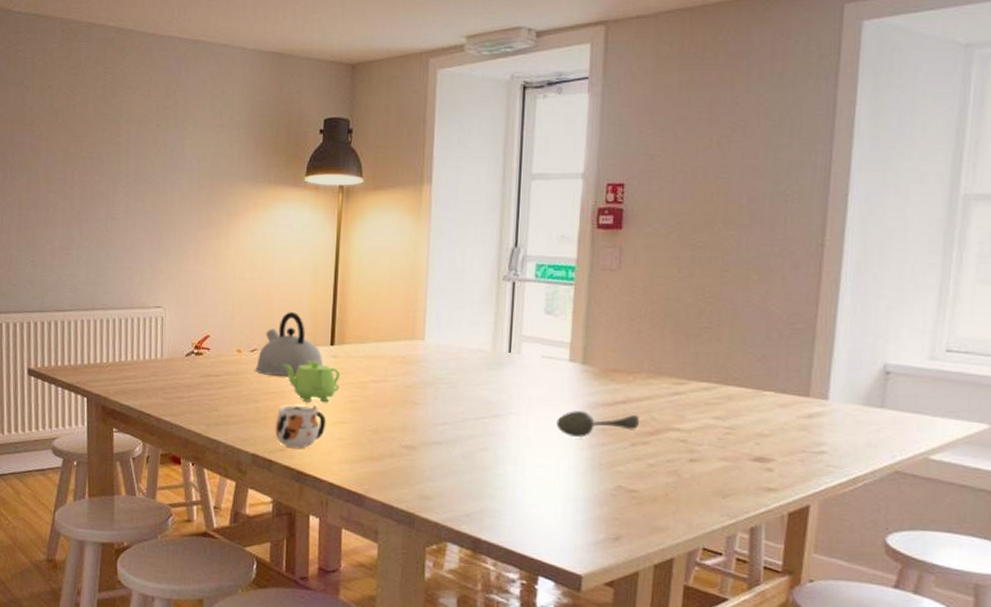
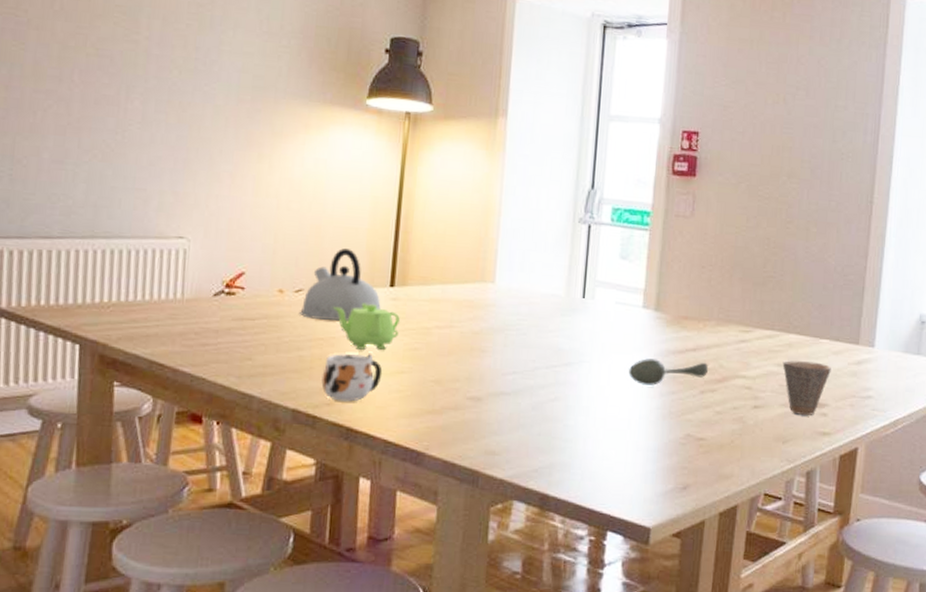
cup: none [721,413,777,470] -> present [782,360,831,415]

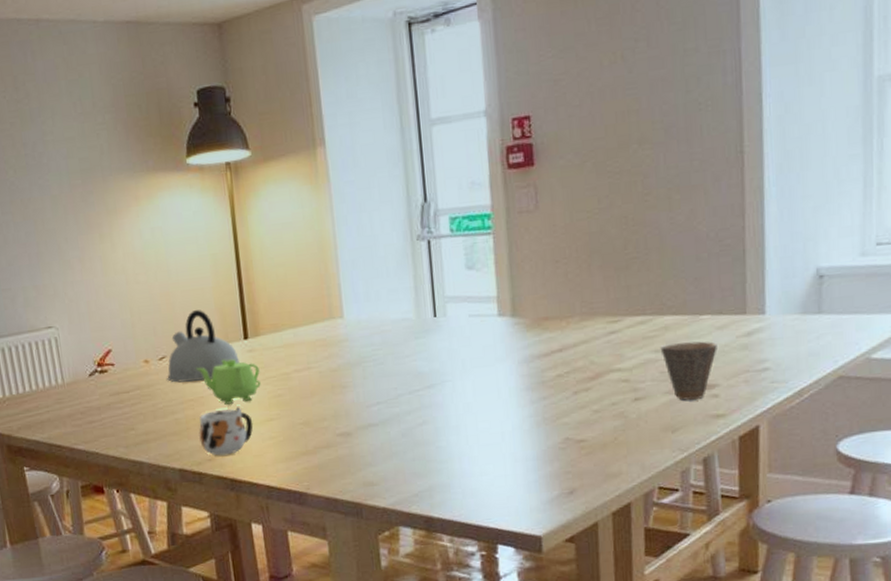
spoon: present [629,358,709,386] -> none [494,361,579,395]

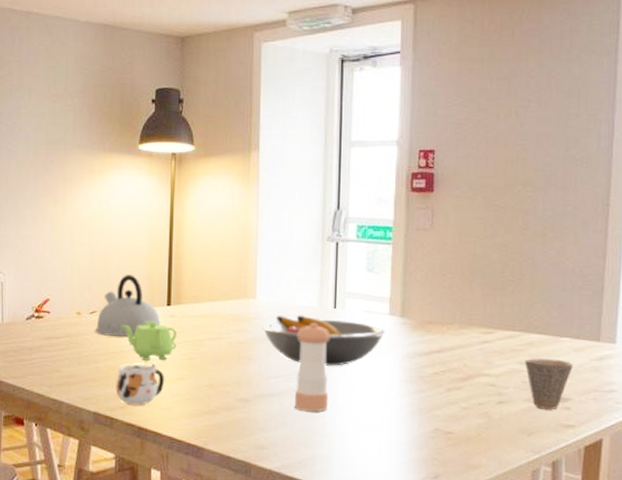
fruit bowl: none [355,329,496,384] -> present [262,315,385,366]
pepper shaker: none [396,336,440,438] -> present [295,322,329,412]

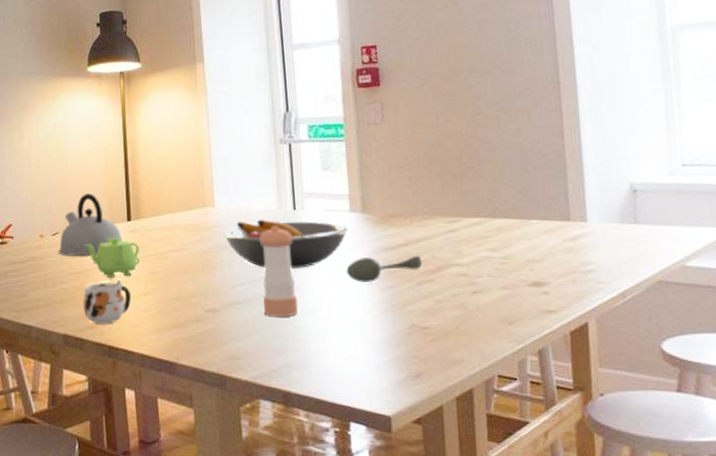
spoon: none [379,361,454,385] -> present [346,255,423,283]
cup: present [524,358,573,409] -> none [494,243,546,296]

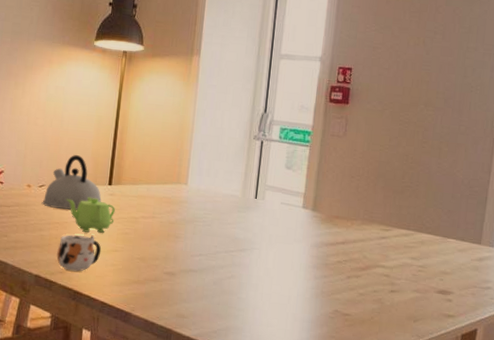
fruit bowl: present [224,219,348,269] -> none [191,201,298,250]
pepper shaker: present [260,226,298,317] -> none [214,209,249,288]
spoon: present [346,255,423,283] -> none [290,248,355,270]

